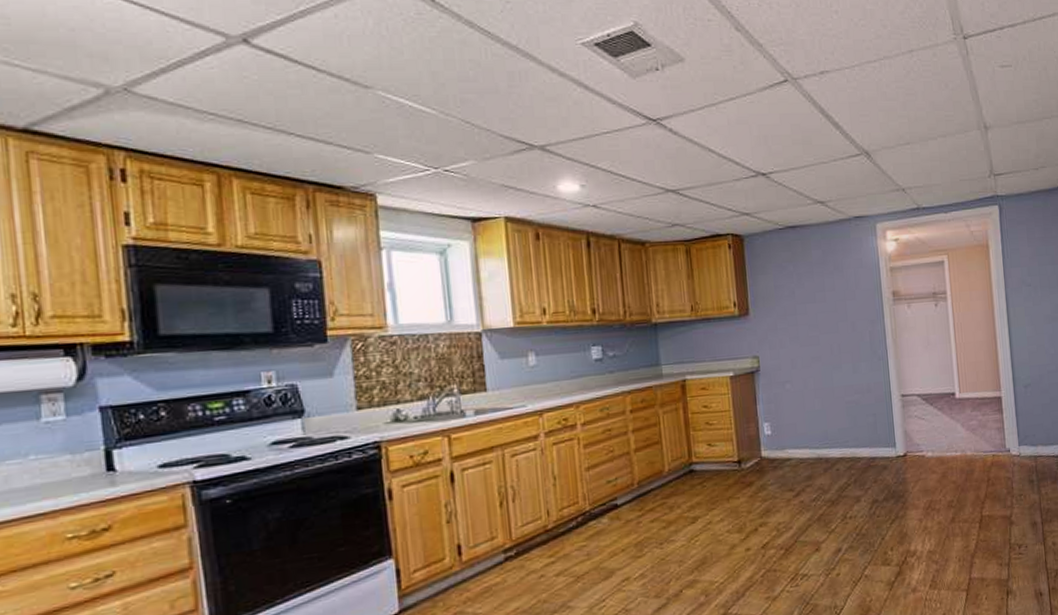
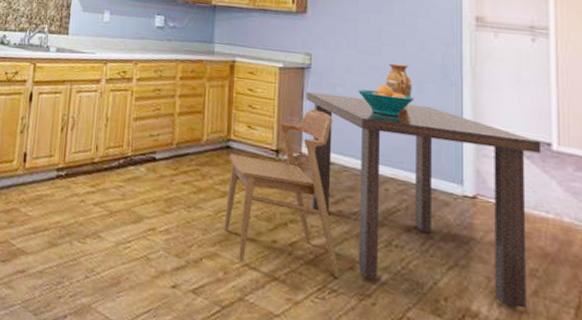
chair: none [693,411,808,580] -> present [223,109,339,278]
dining table: none [759,383,949,555] -> present [306,91,542,309]
fruit bowl: none [804,371,852,401] -> present [358,84,415,117]
vase: none [826,348,849,392] -> present [385,63,412,110]

